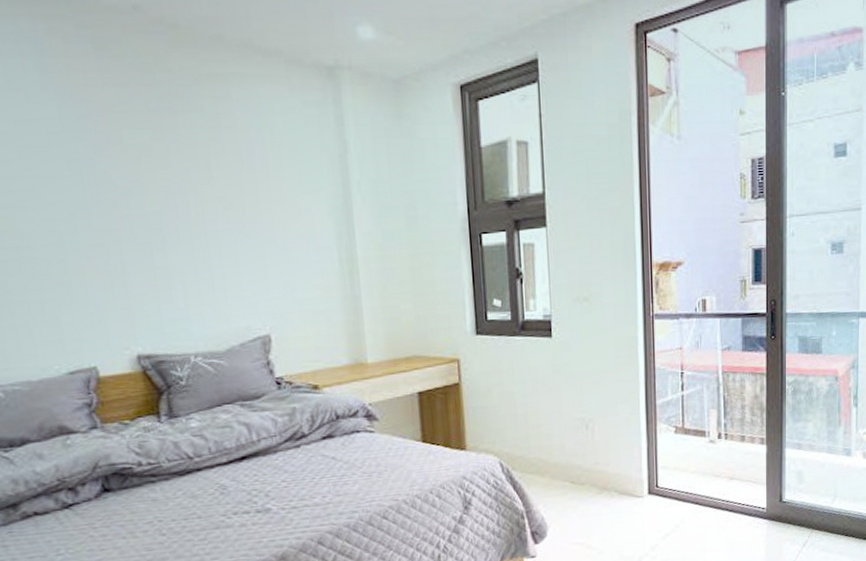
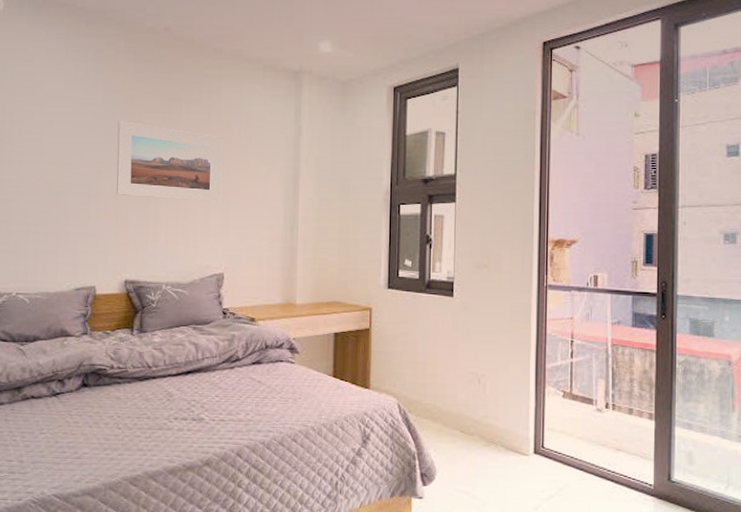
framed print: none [87,142,253,246] -> present [116,121,222,202]

